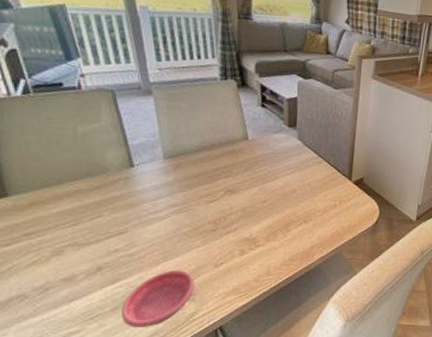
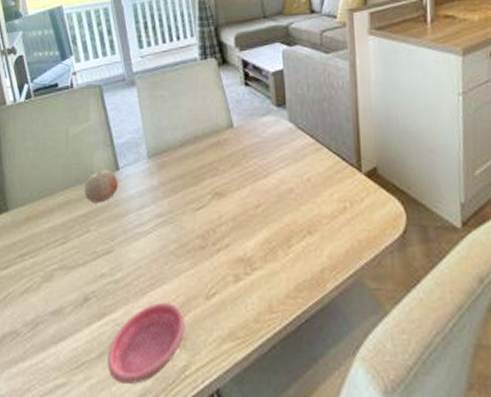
apple: none [95,165,132,193] -> present [84,169,118,203]

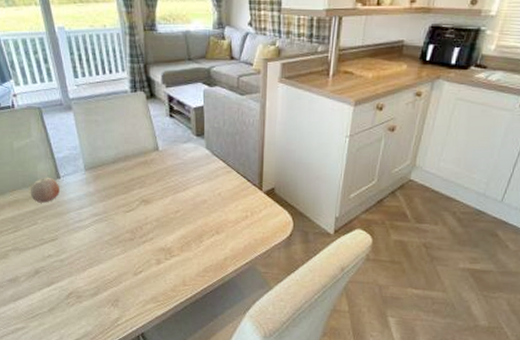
saucer: present [107,302,185,384] -> none [57,276,117,329]

